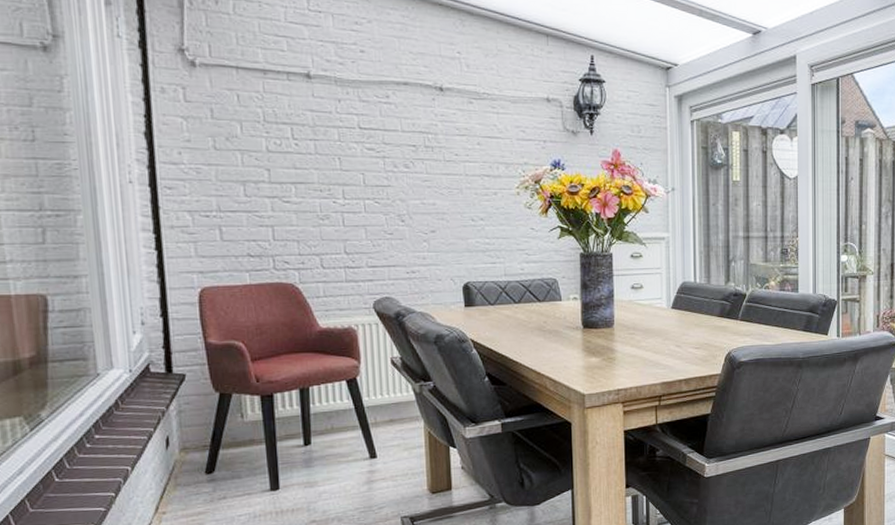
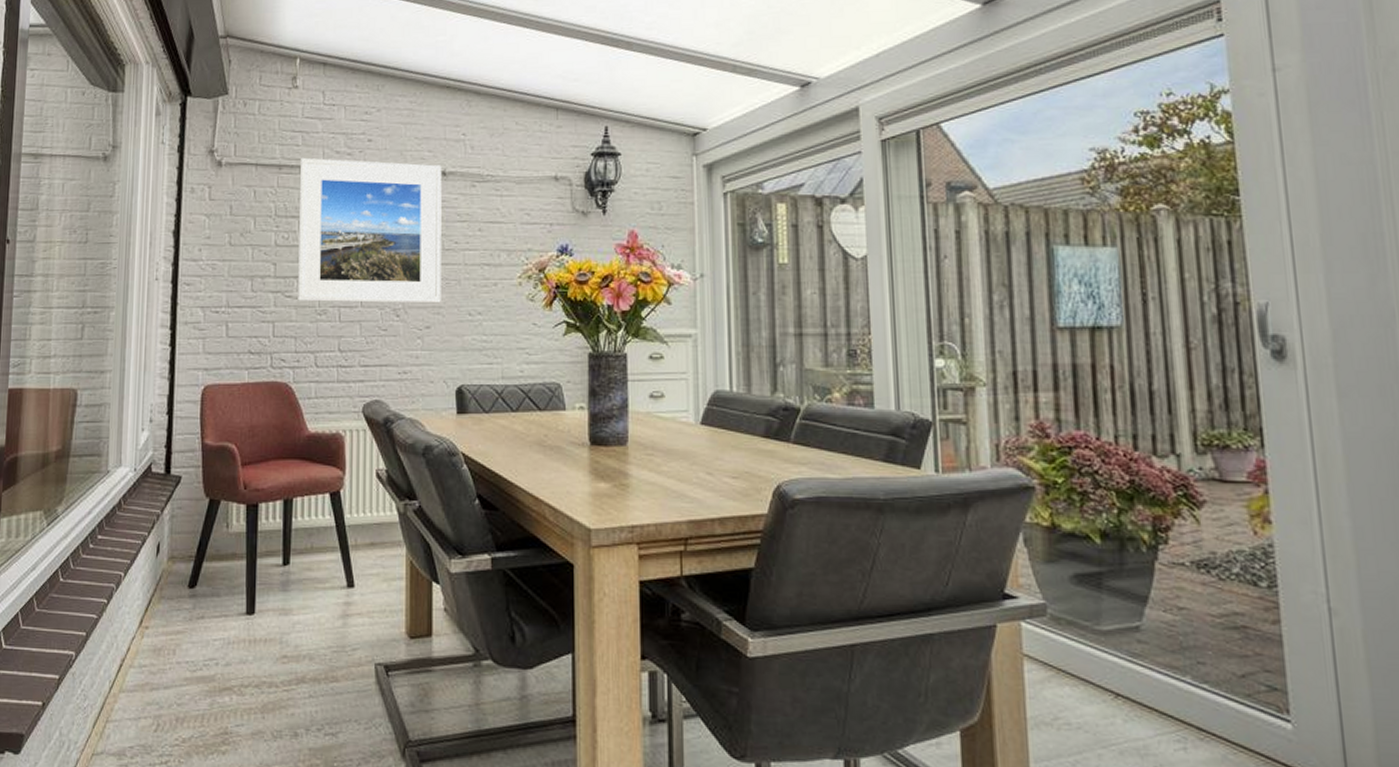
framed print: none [286,63,445,210] -> present [298,157,442,304]

